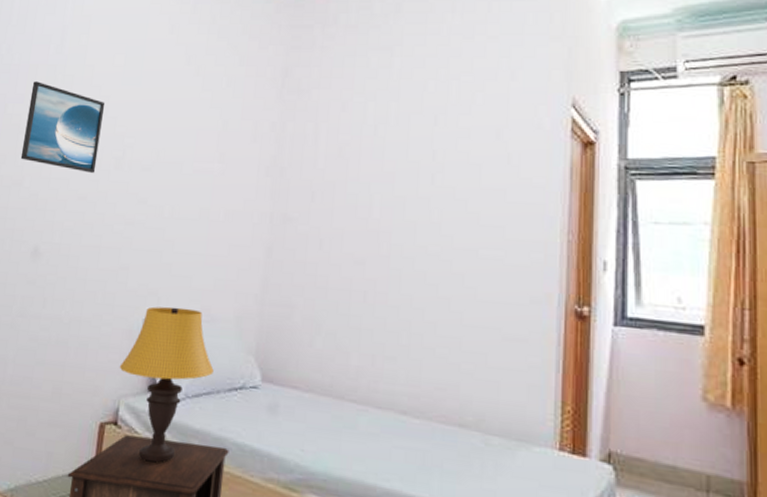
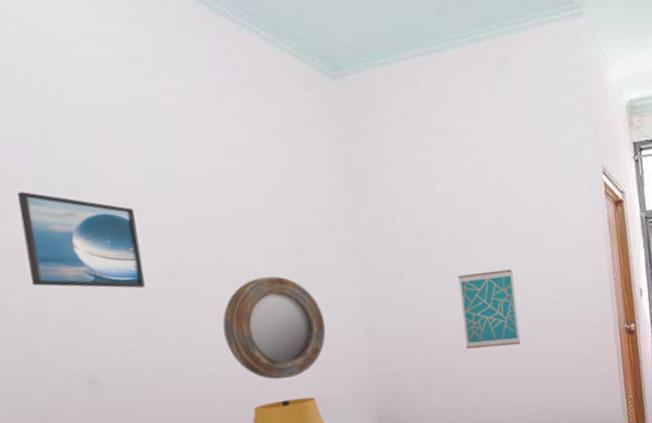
home mirror: none [141,178,230,286] -> present [222,276,326,380]
wall art: none [365,206,438,302] -> present [458,269,521,349]

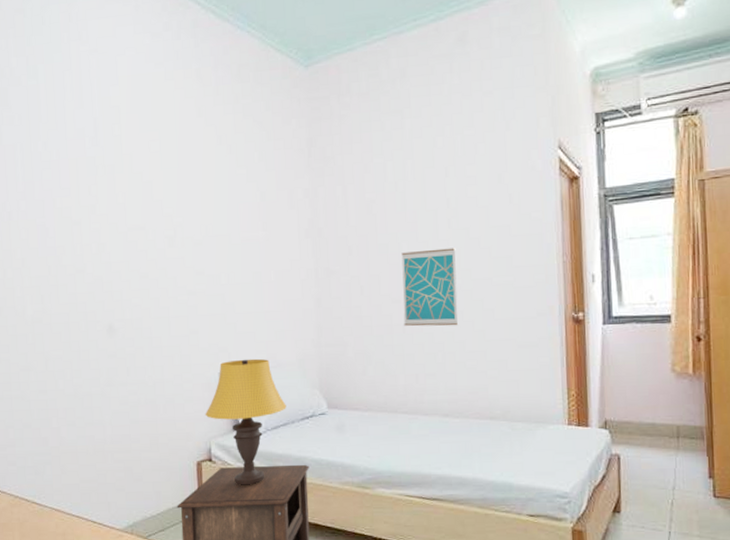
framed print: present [16,192,146,288] -> none [75,174,152,253]
home mirror: present [222,276,326,380] -> none [203,247,282,340]

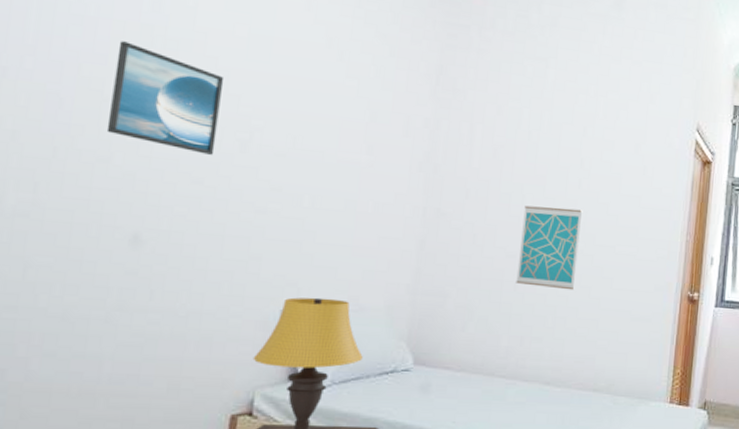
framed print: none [75,174,152,253] -> present [106,41,225,155]

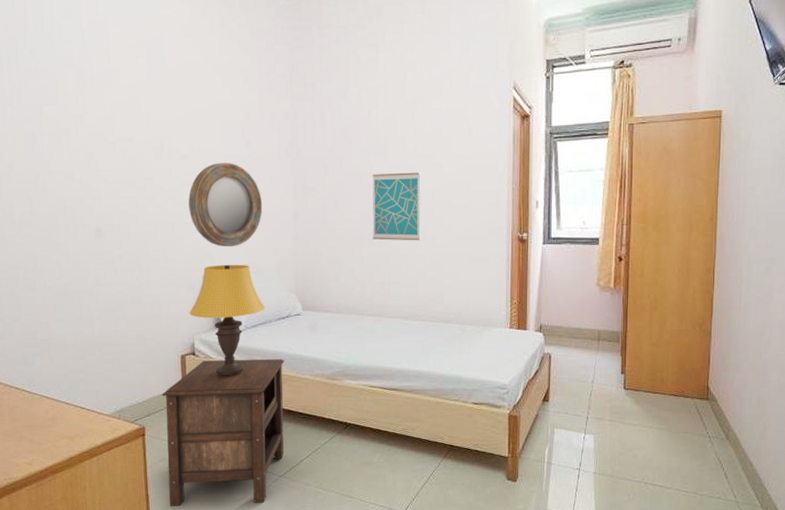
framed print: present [106,41,225,155] -> none [63,85,139,163]
home mirror: none [275,168,379,276] -> present [188,163,263,247]

